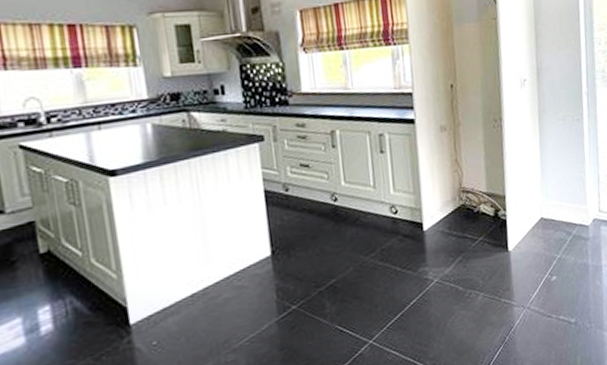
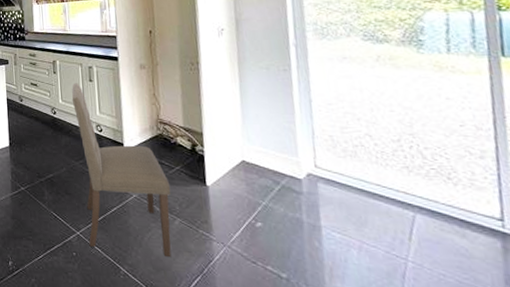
dining chair: none [357,157,475,353] -> present [72,83,172,257]

